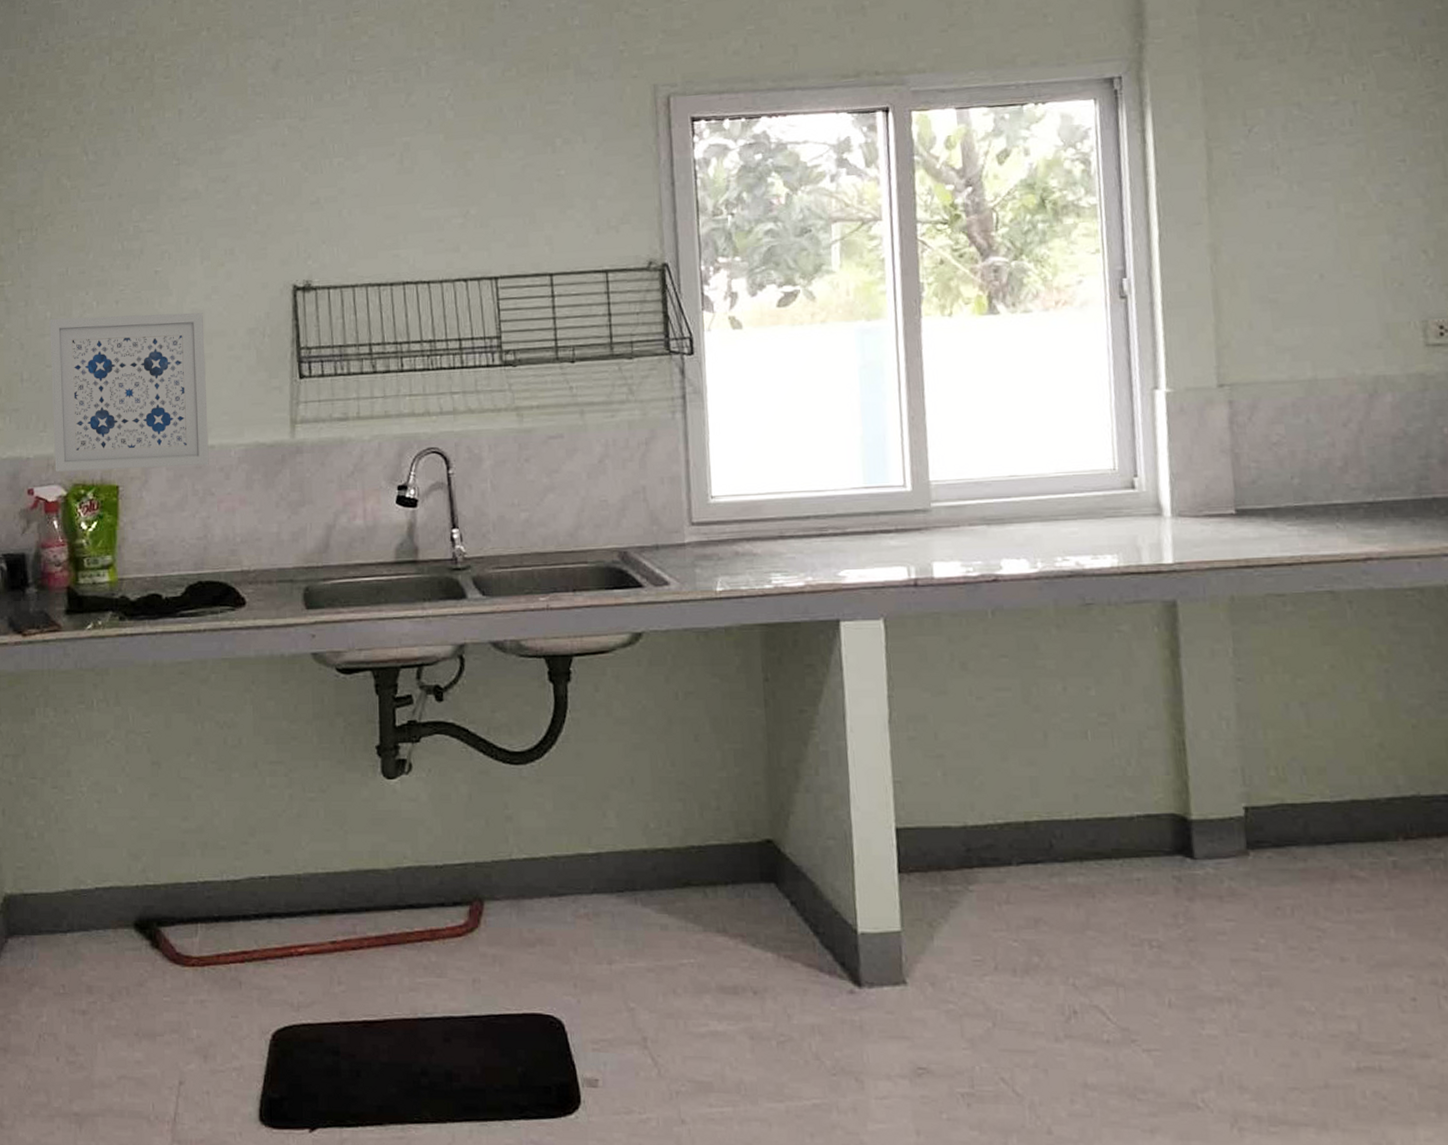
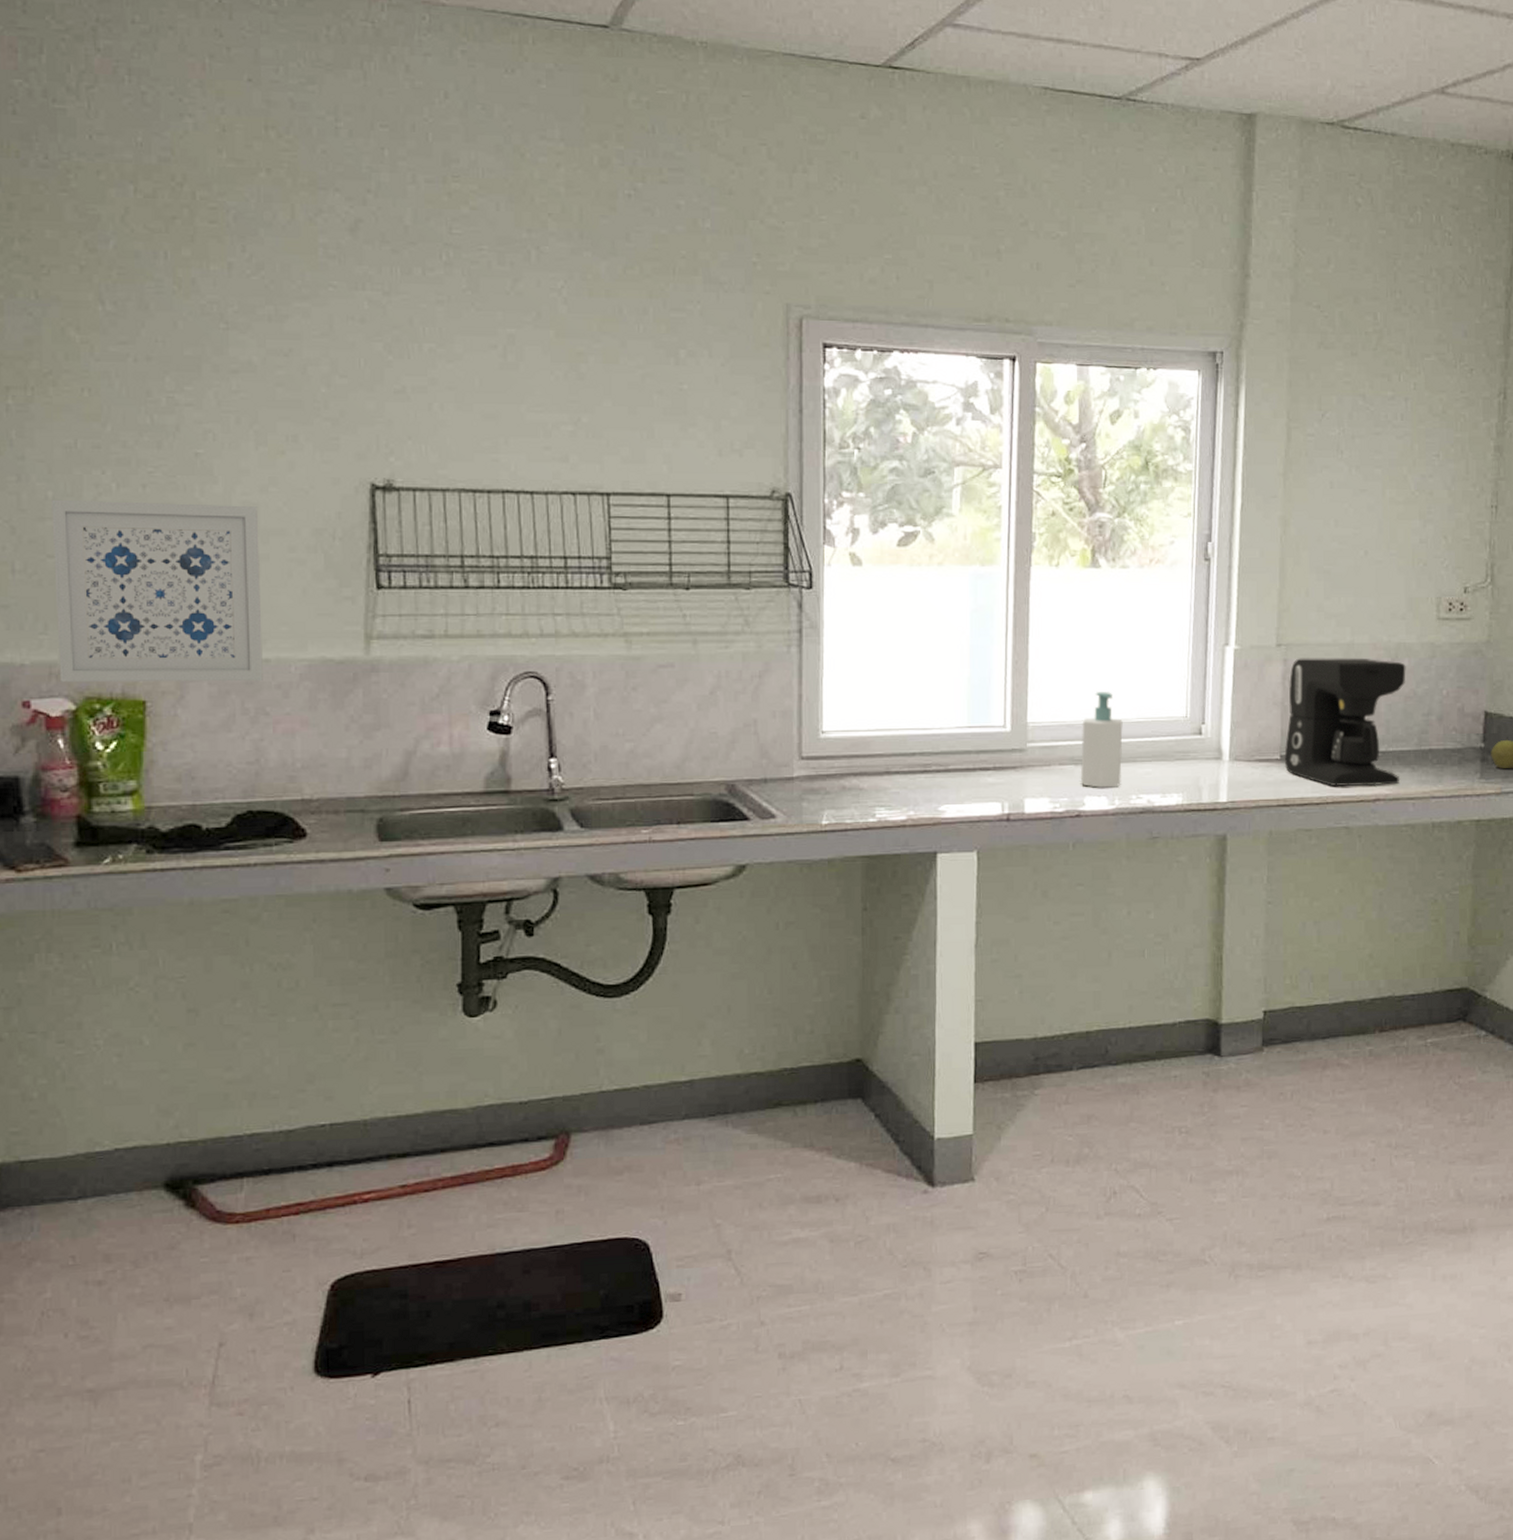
soap bottle: none [992,445,1043,550] -> present [1080,692,1123,788]
coffee maker: none [1238,395,1398,545] -> present [1284,658,1406,787]

